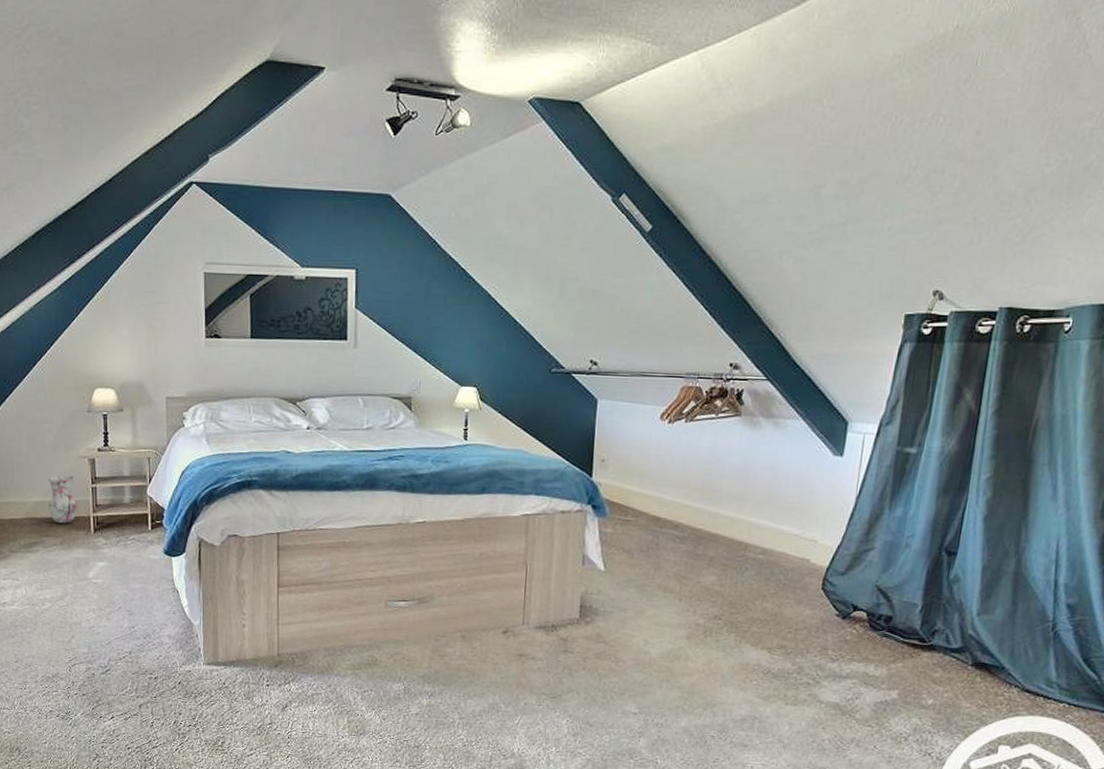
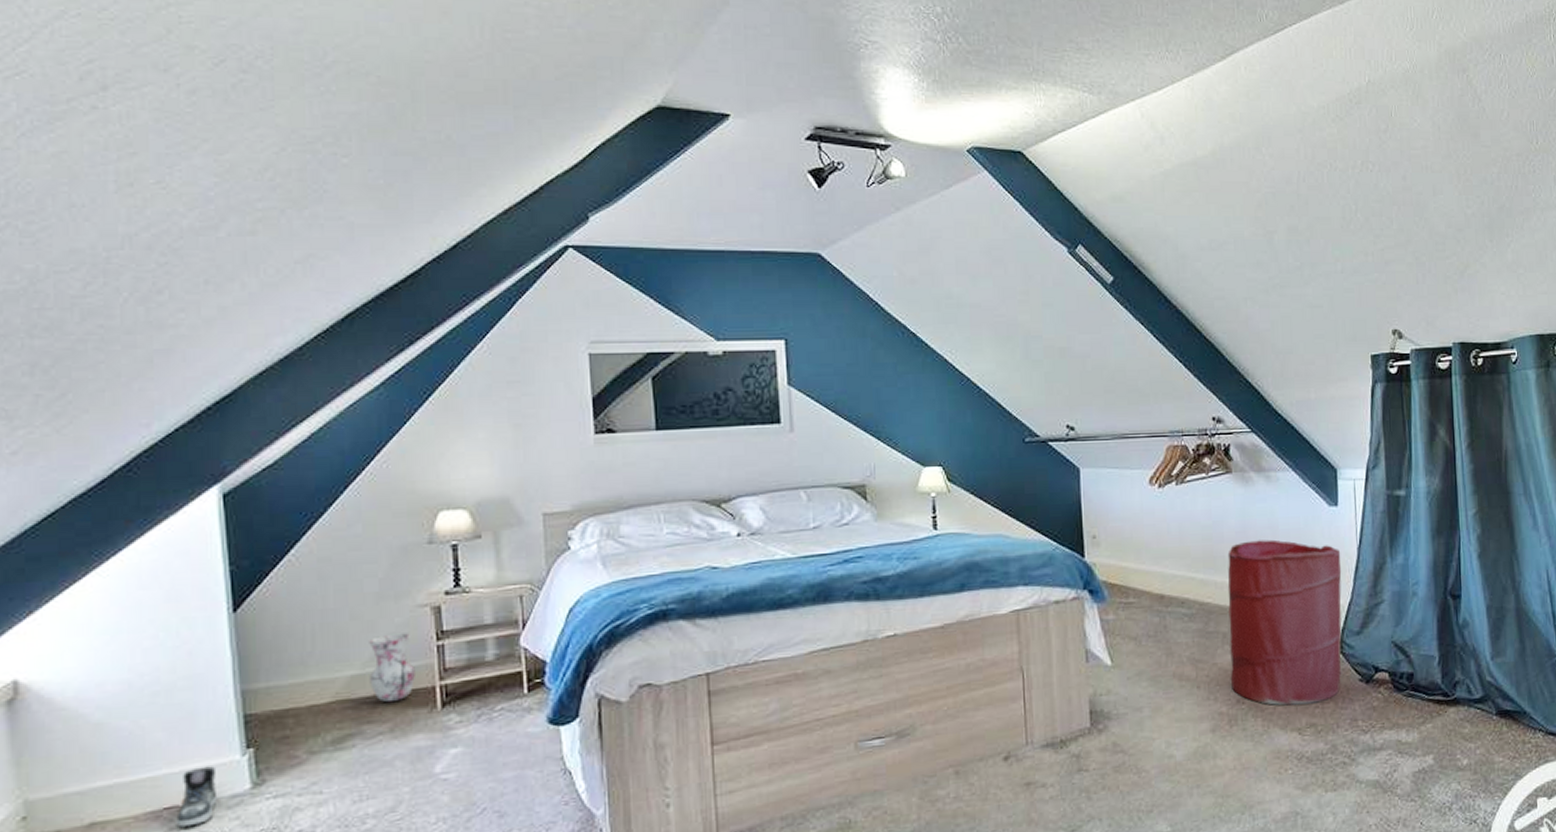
laundry hamper: none [711,479,839,629] -> present [1227,539,1342,706]

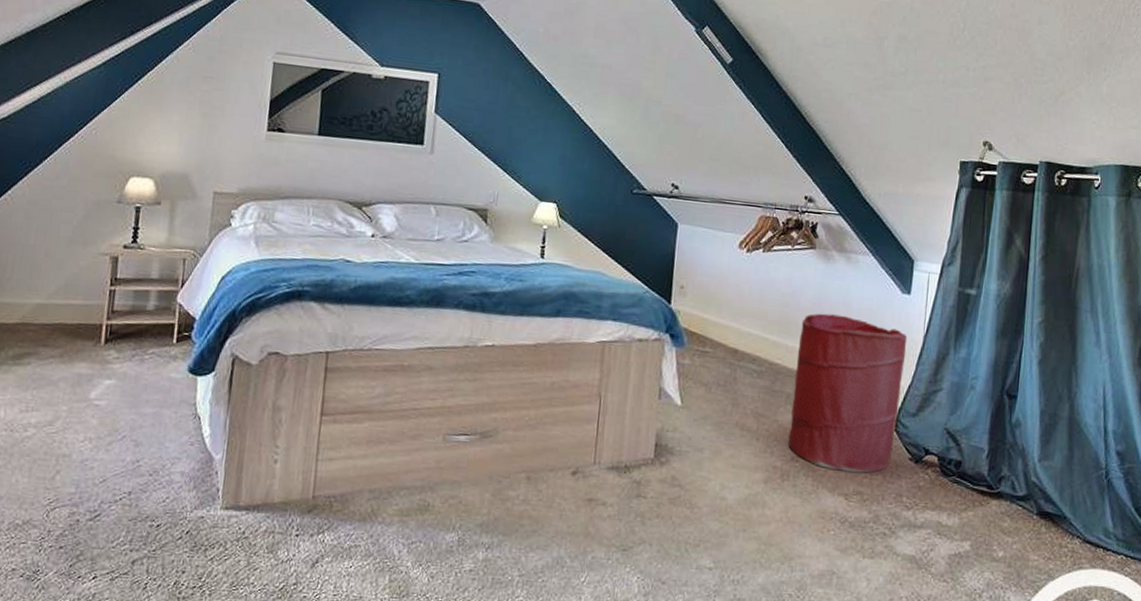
vase: present [369,633,415,703] -> none [51,273,90,332]

